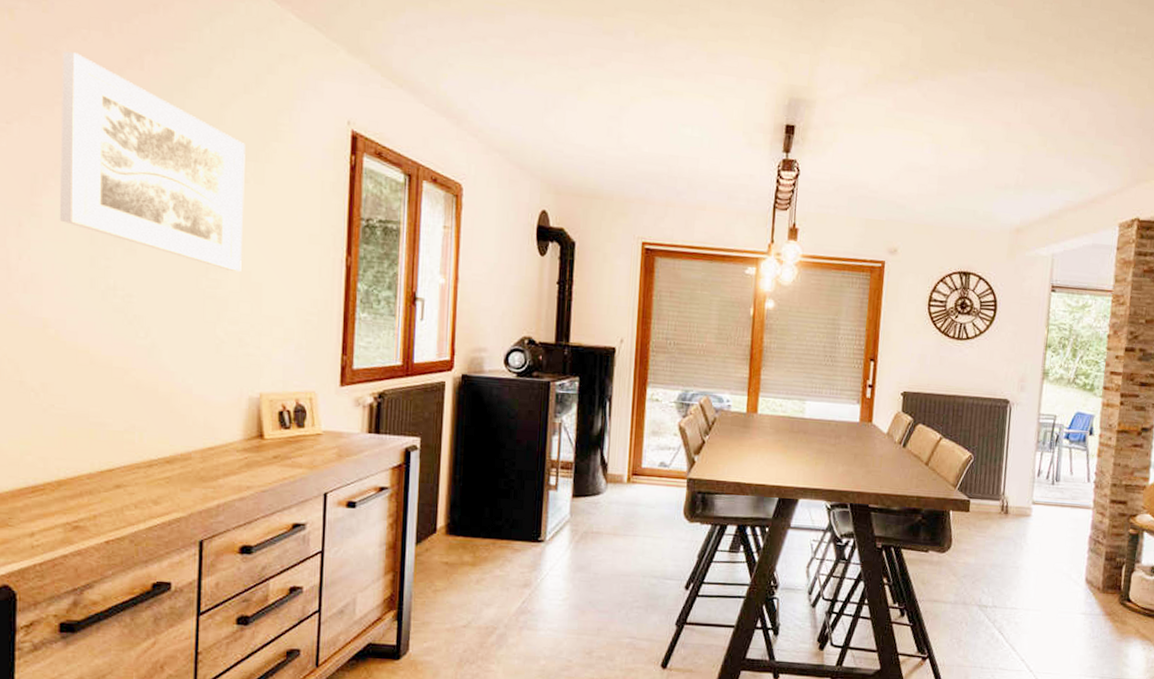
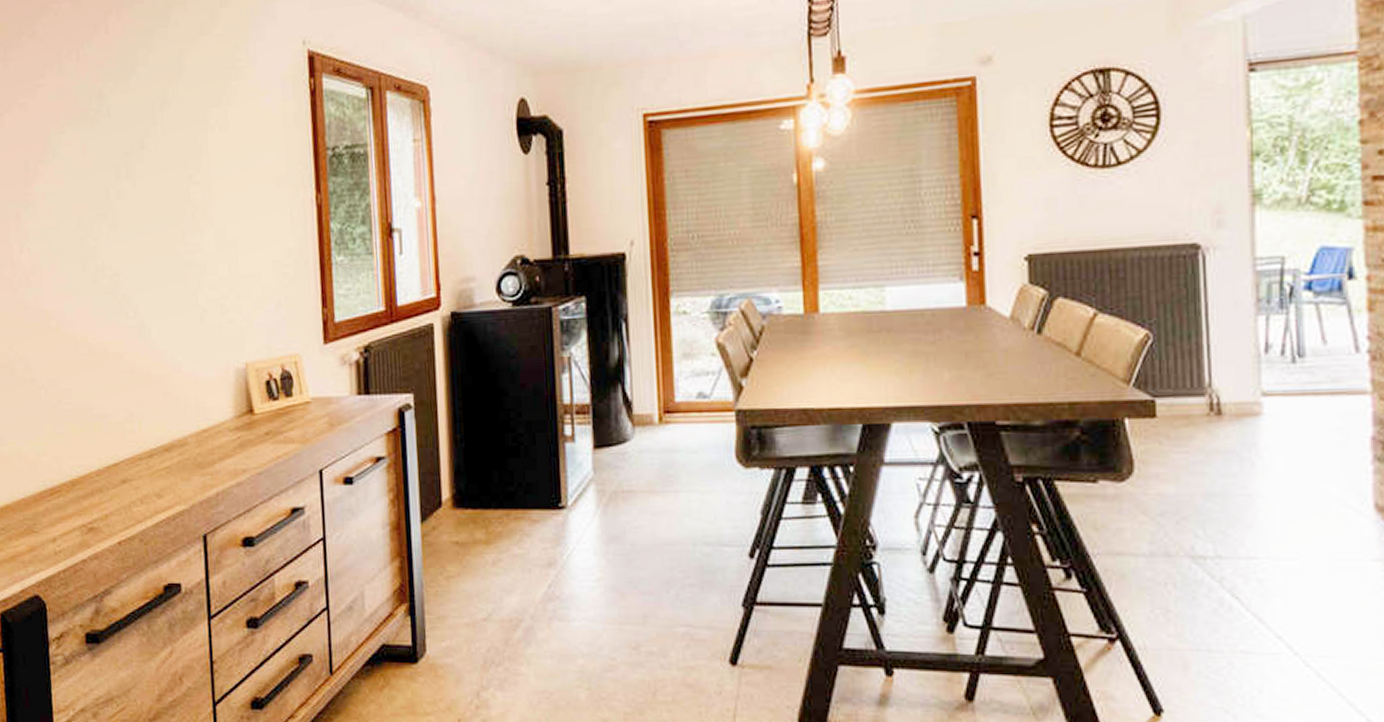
wall art: present [59,51,245,271] -> none [39,30,216,231]

